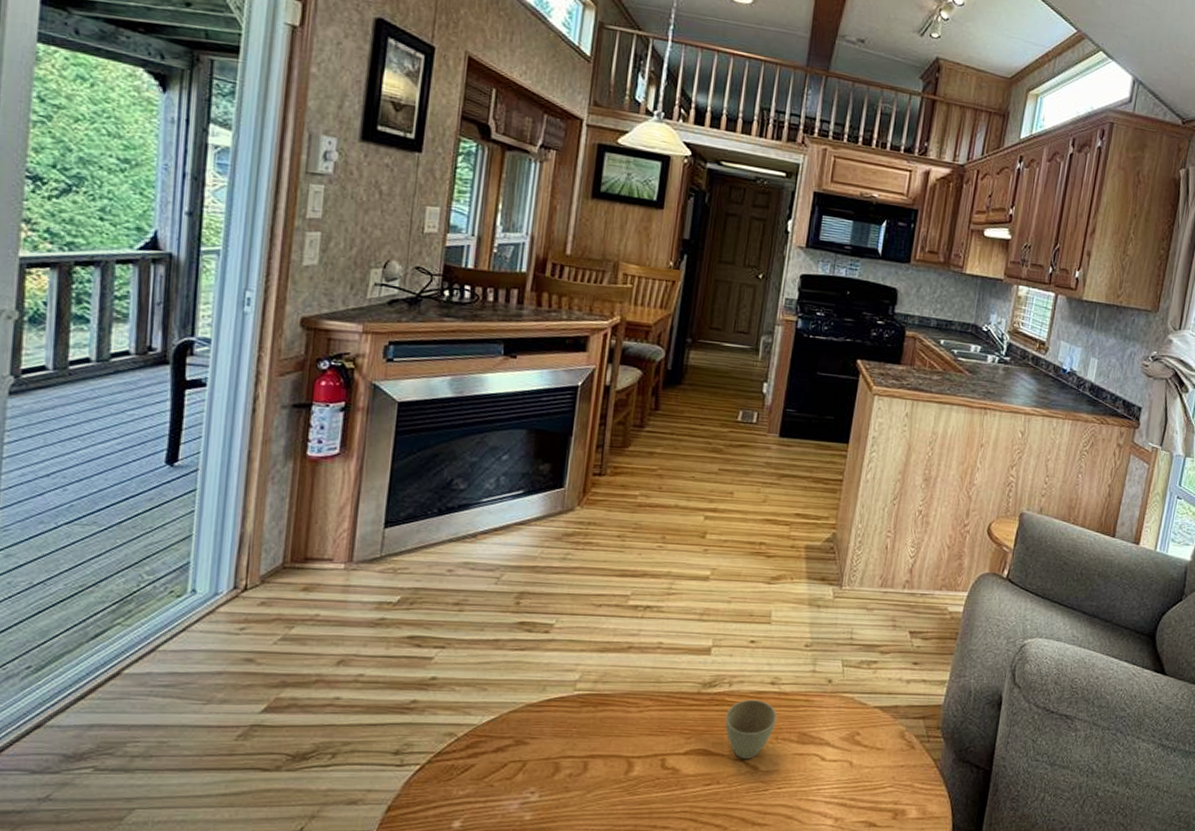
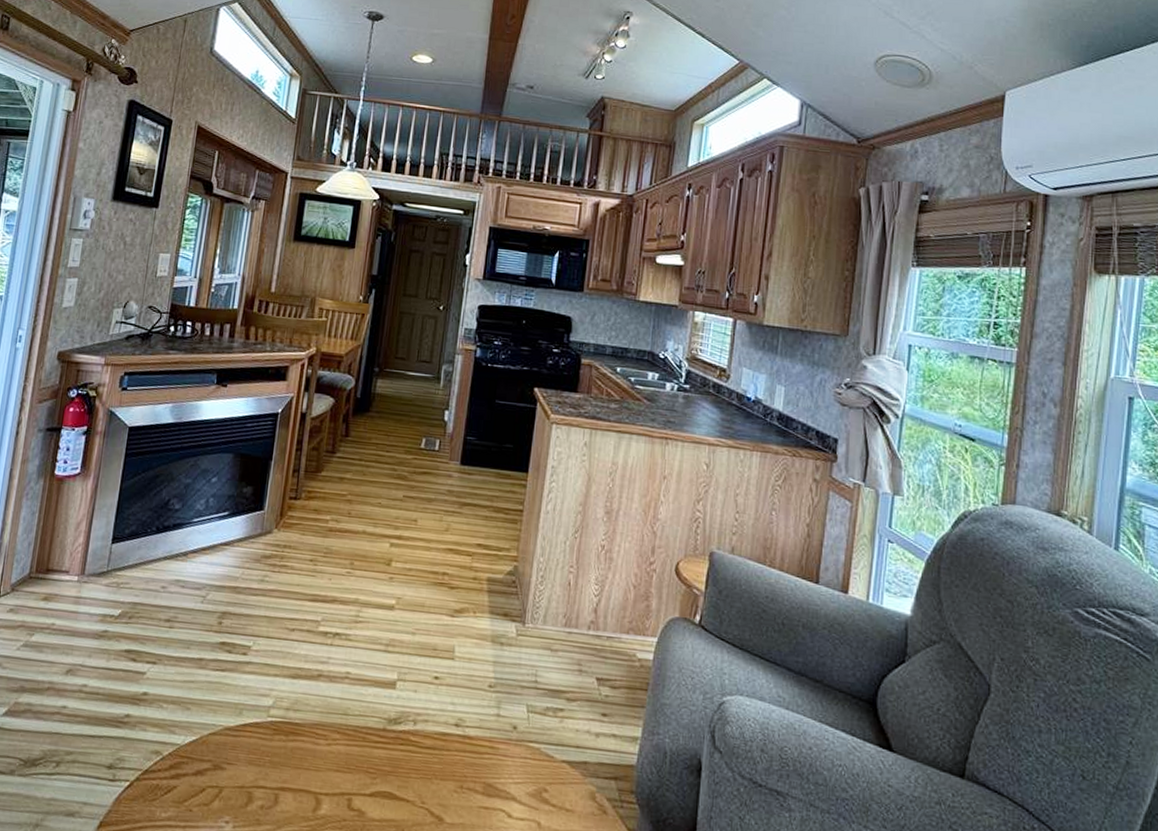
cup: present [725,699,778,759] -> none [410,740,462,808]

